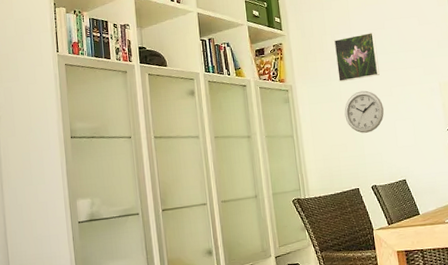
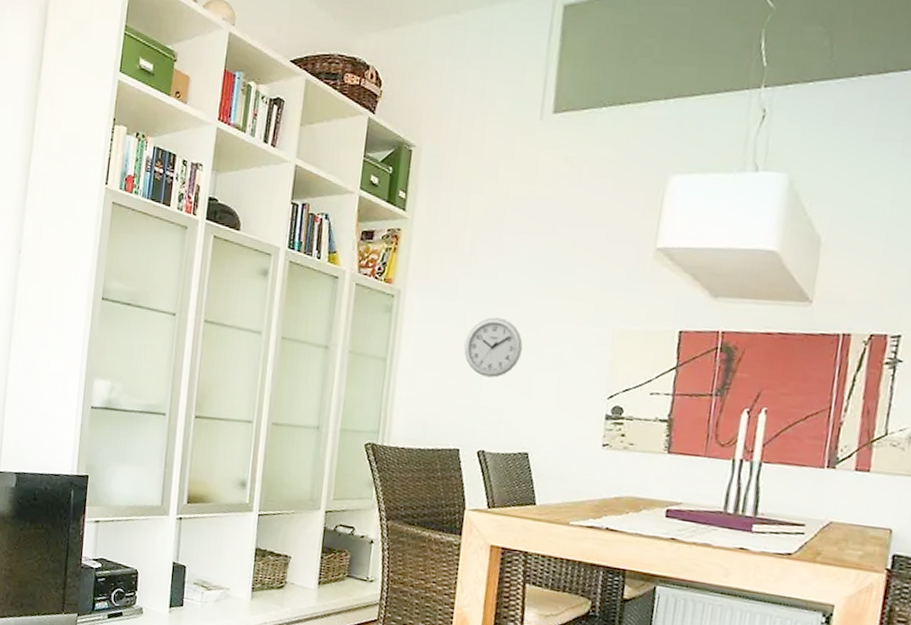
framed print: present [333,32,380,82] -> none [468,236,537,301]

